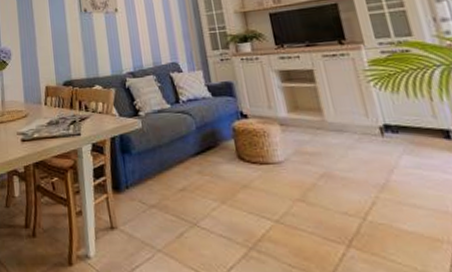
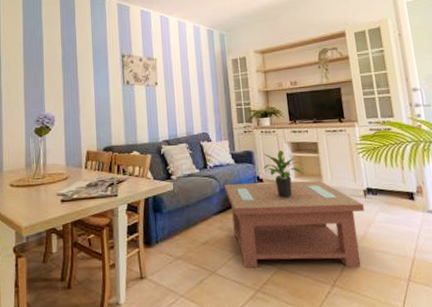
coffee table: none [200,115,385,225] -> present [223,180,365,268]
potted plant: none [245,80,297,138] -> present [263,150,303,199]

